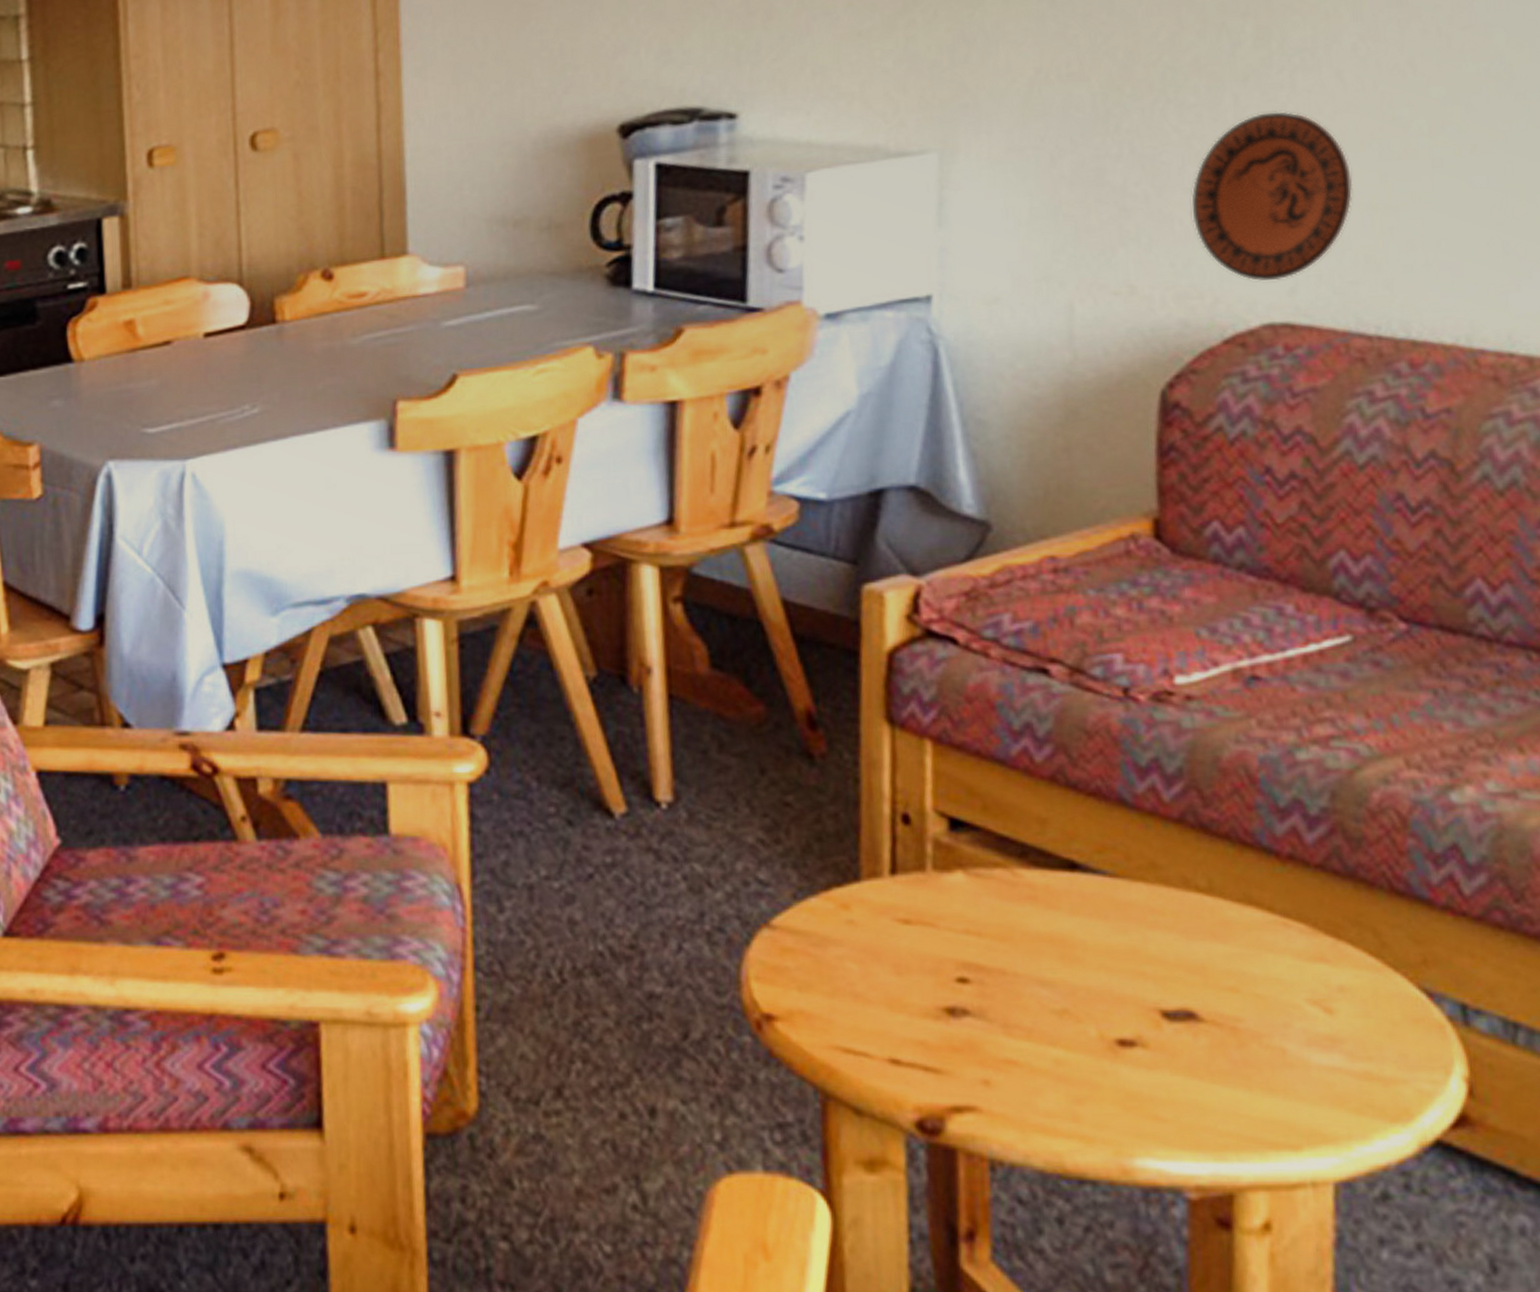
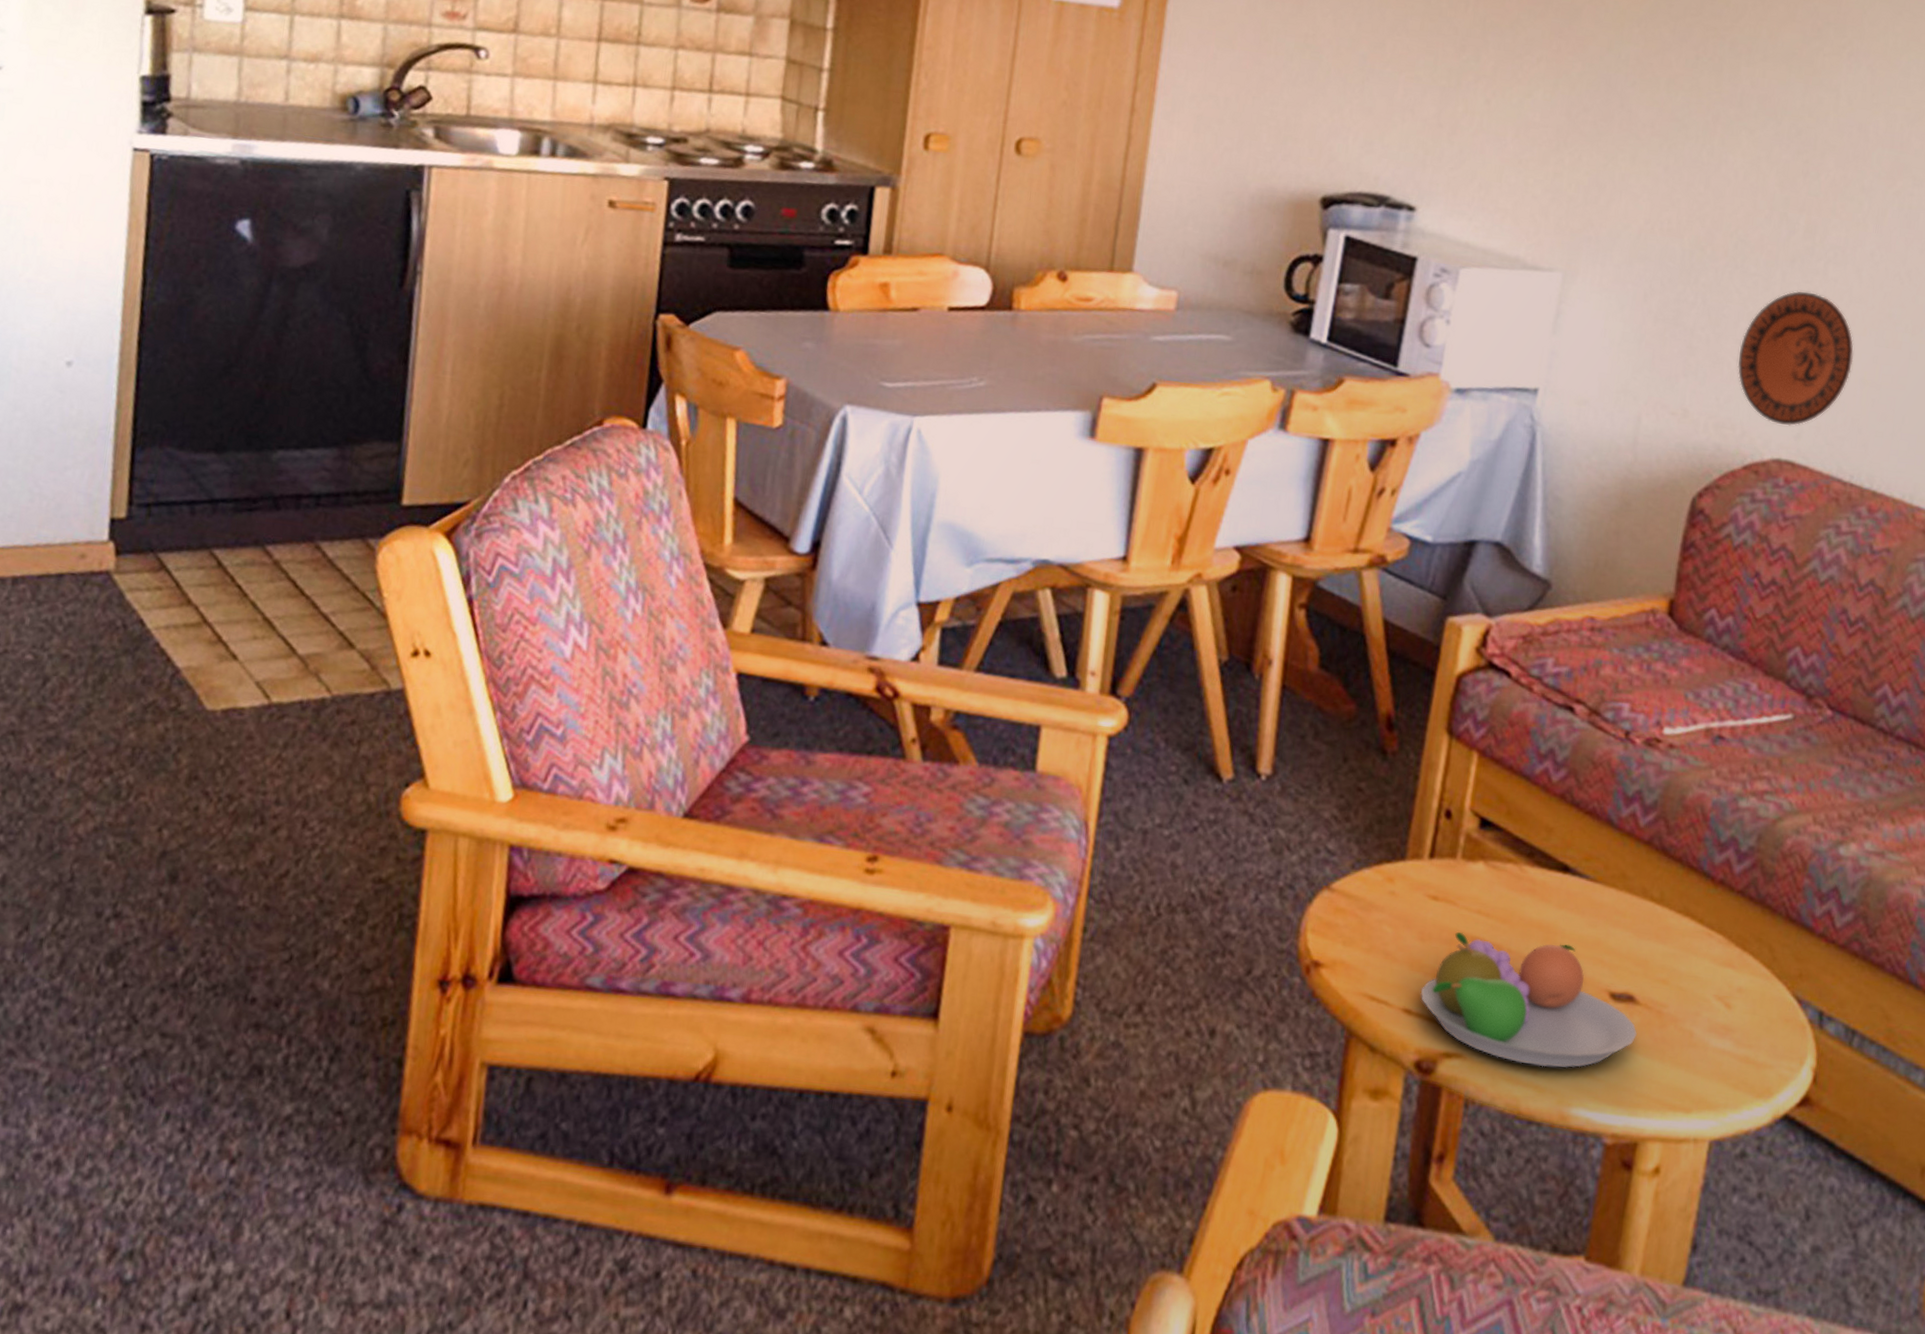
fruit bowl: none [908,958,1208,1112] -> present [1420,931,1637,1068]

